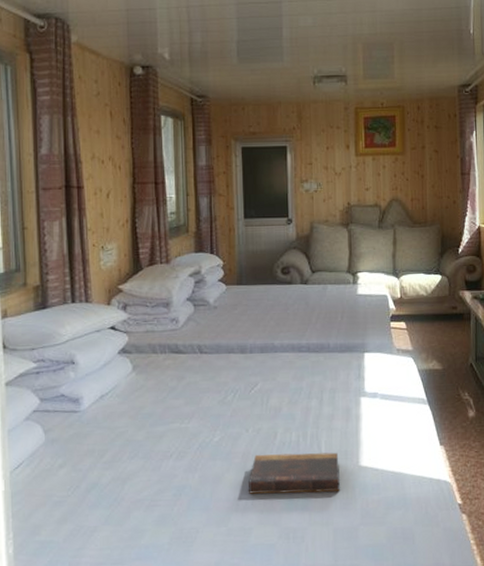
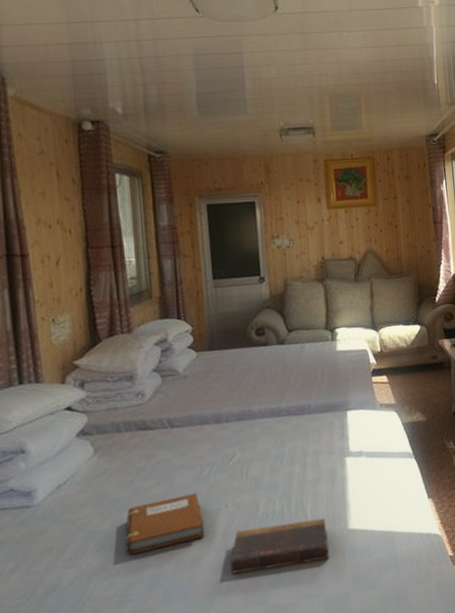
notebook: none [156,416,226,465] -> present [125,493,205,555]

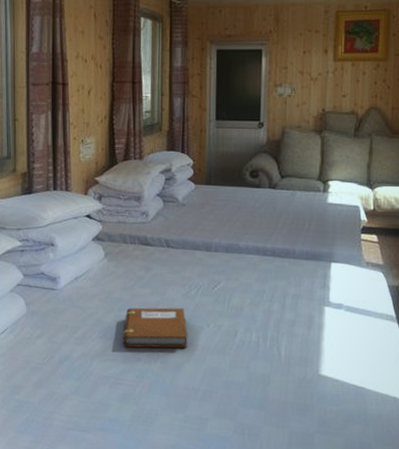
book: present [231,518,329,574] -> none [207,349,298,397]

